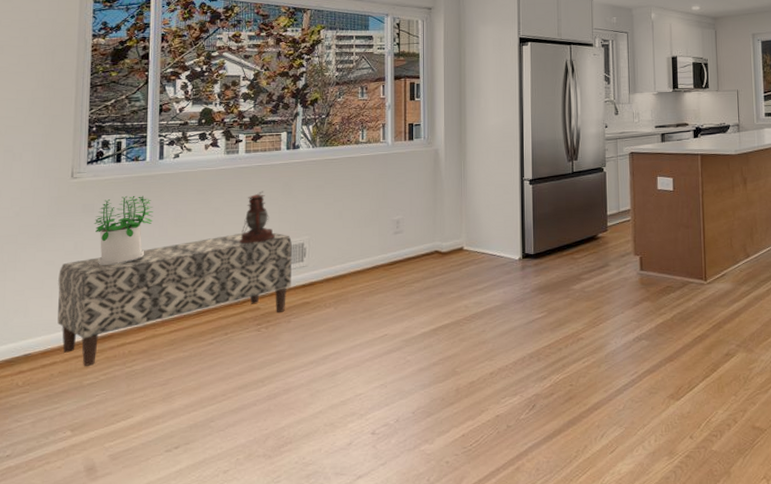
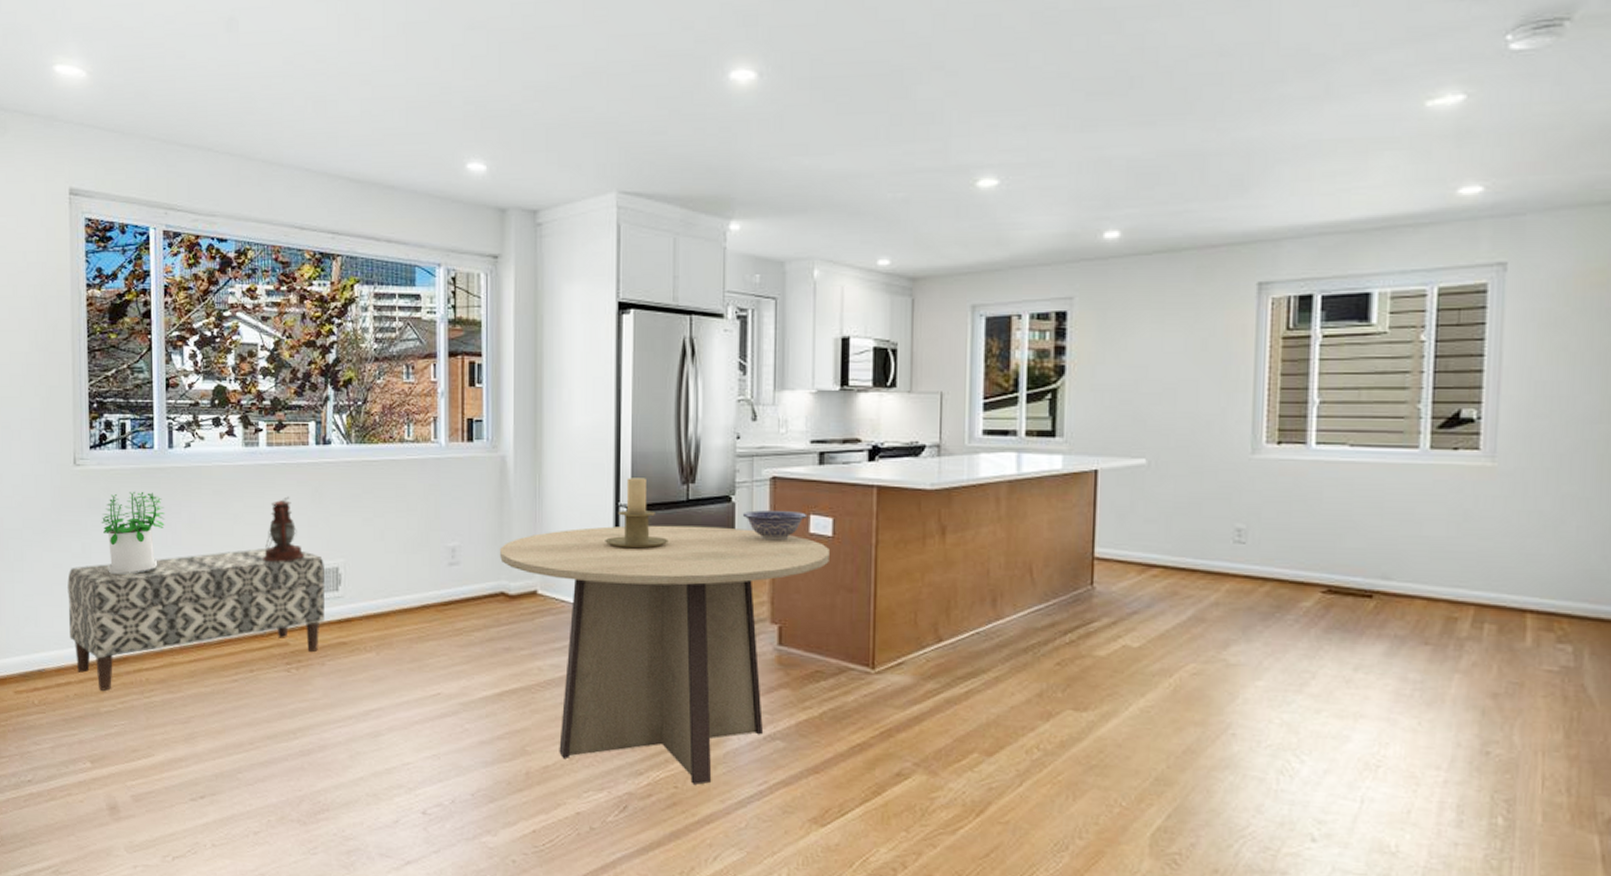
dining table: none [435,189,672,381] -> present [500,525,829,785]
candle holder: none [514,159,560,211] -> present [605,478,669,549]
decorative bowl: none [611,175,656,197] -> present [742,510,807,541]

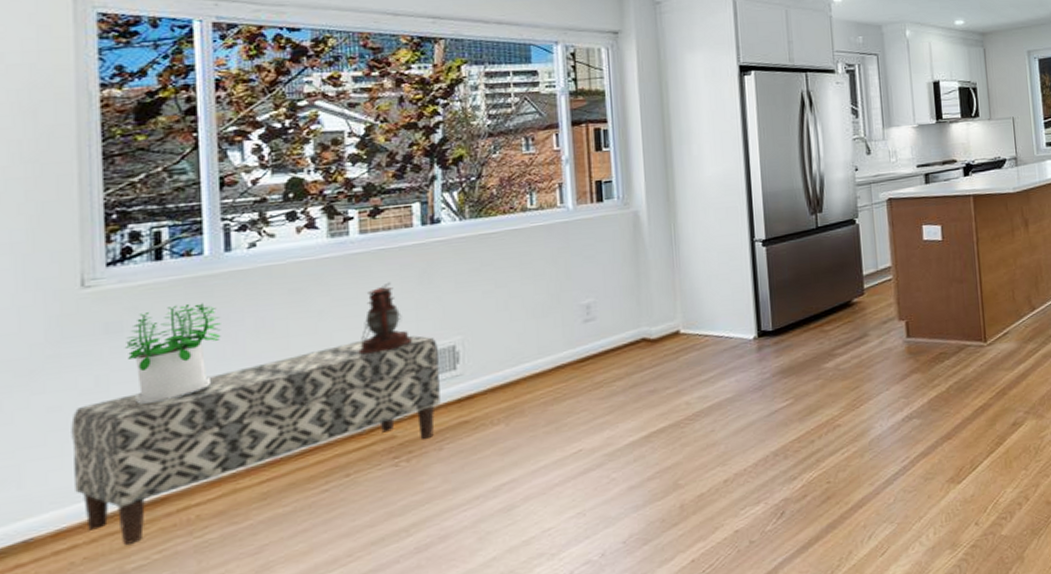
dining table: present [500,525,829,785] -> none [638,244,942,483]
candle holder: present [605,478,669,549] -> none [743,214,803,279]
decorative bowl: present [742,510,807,541] -> none [866,224,920,252]

